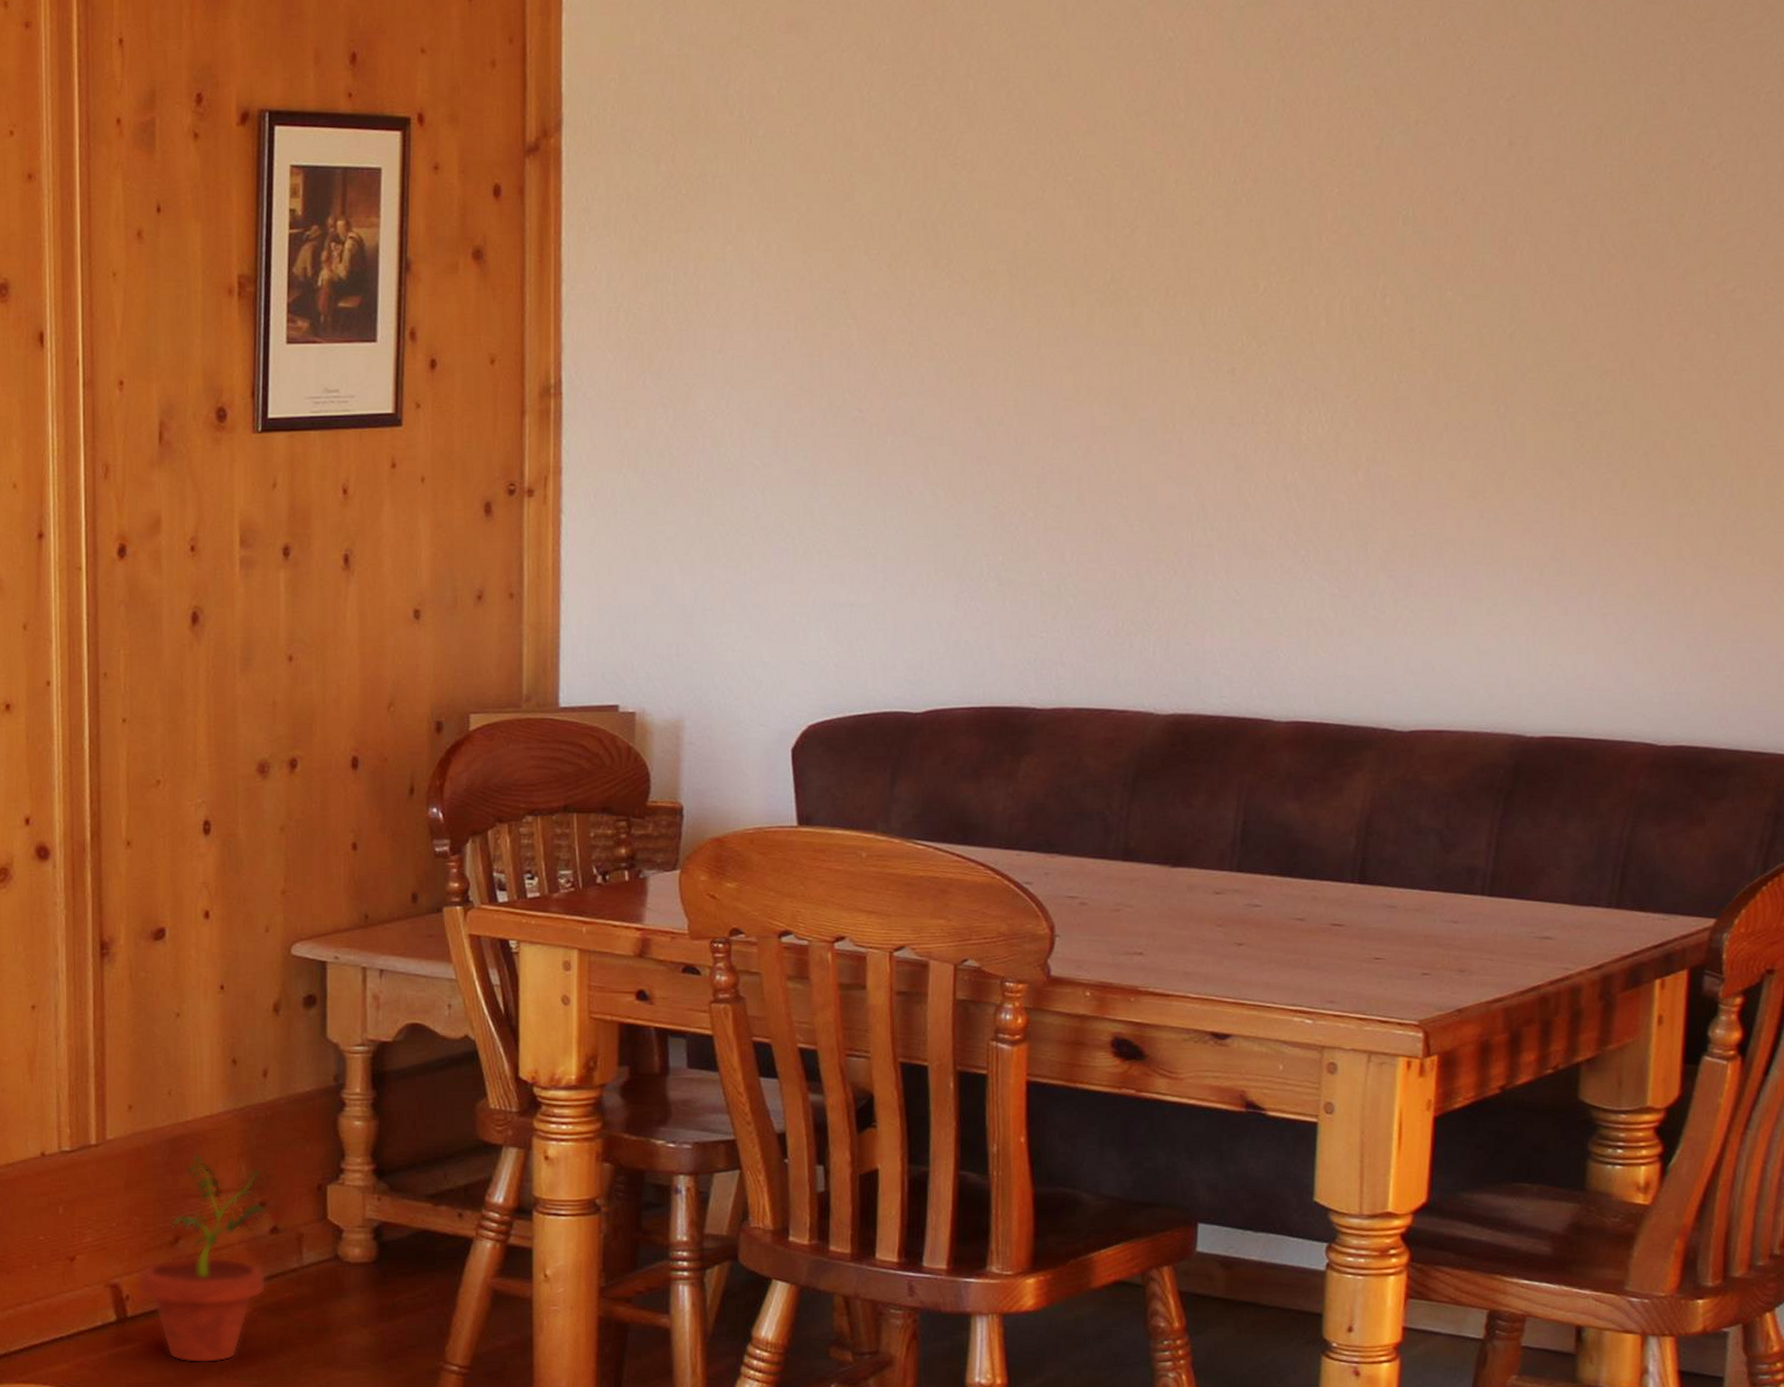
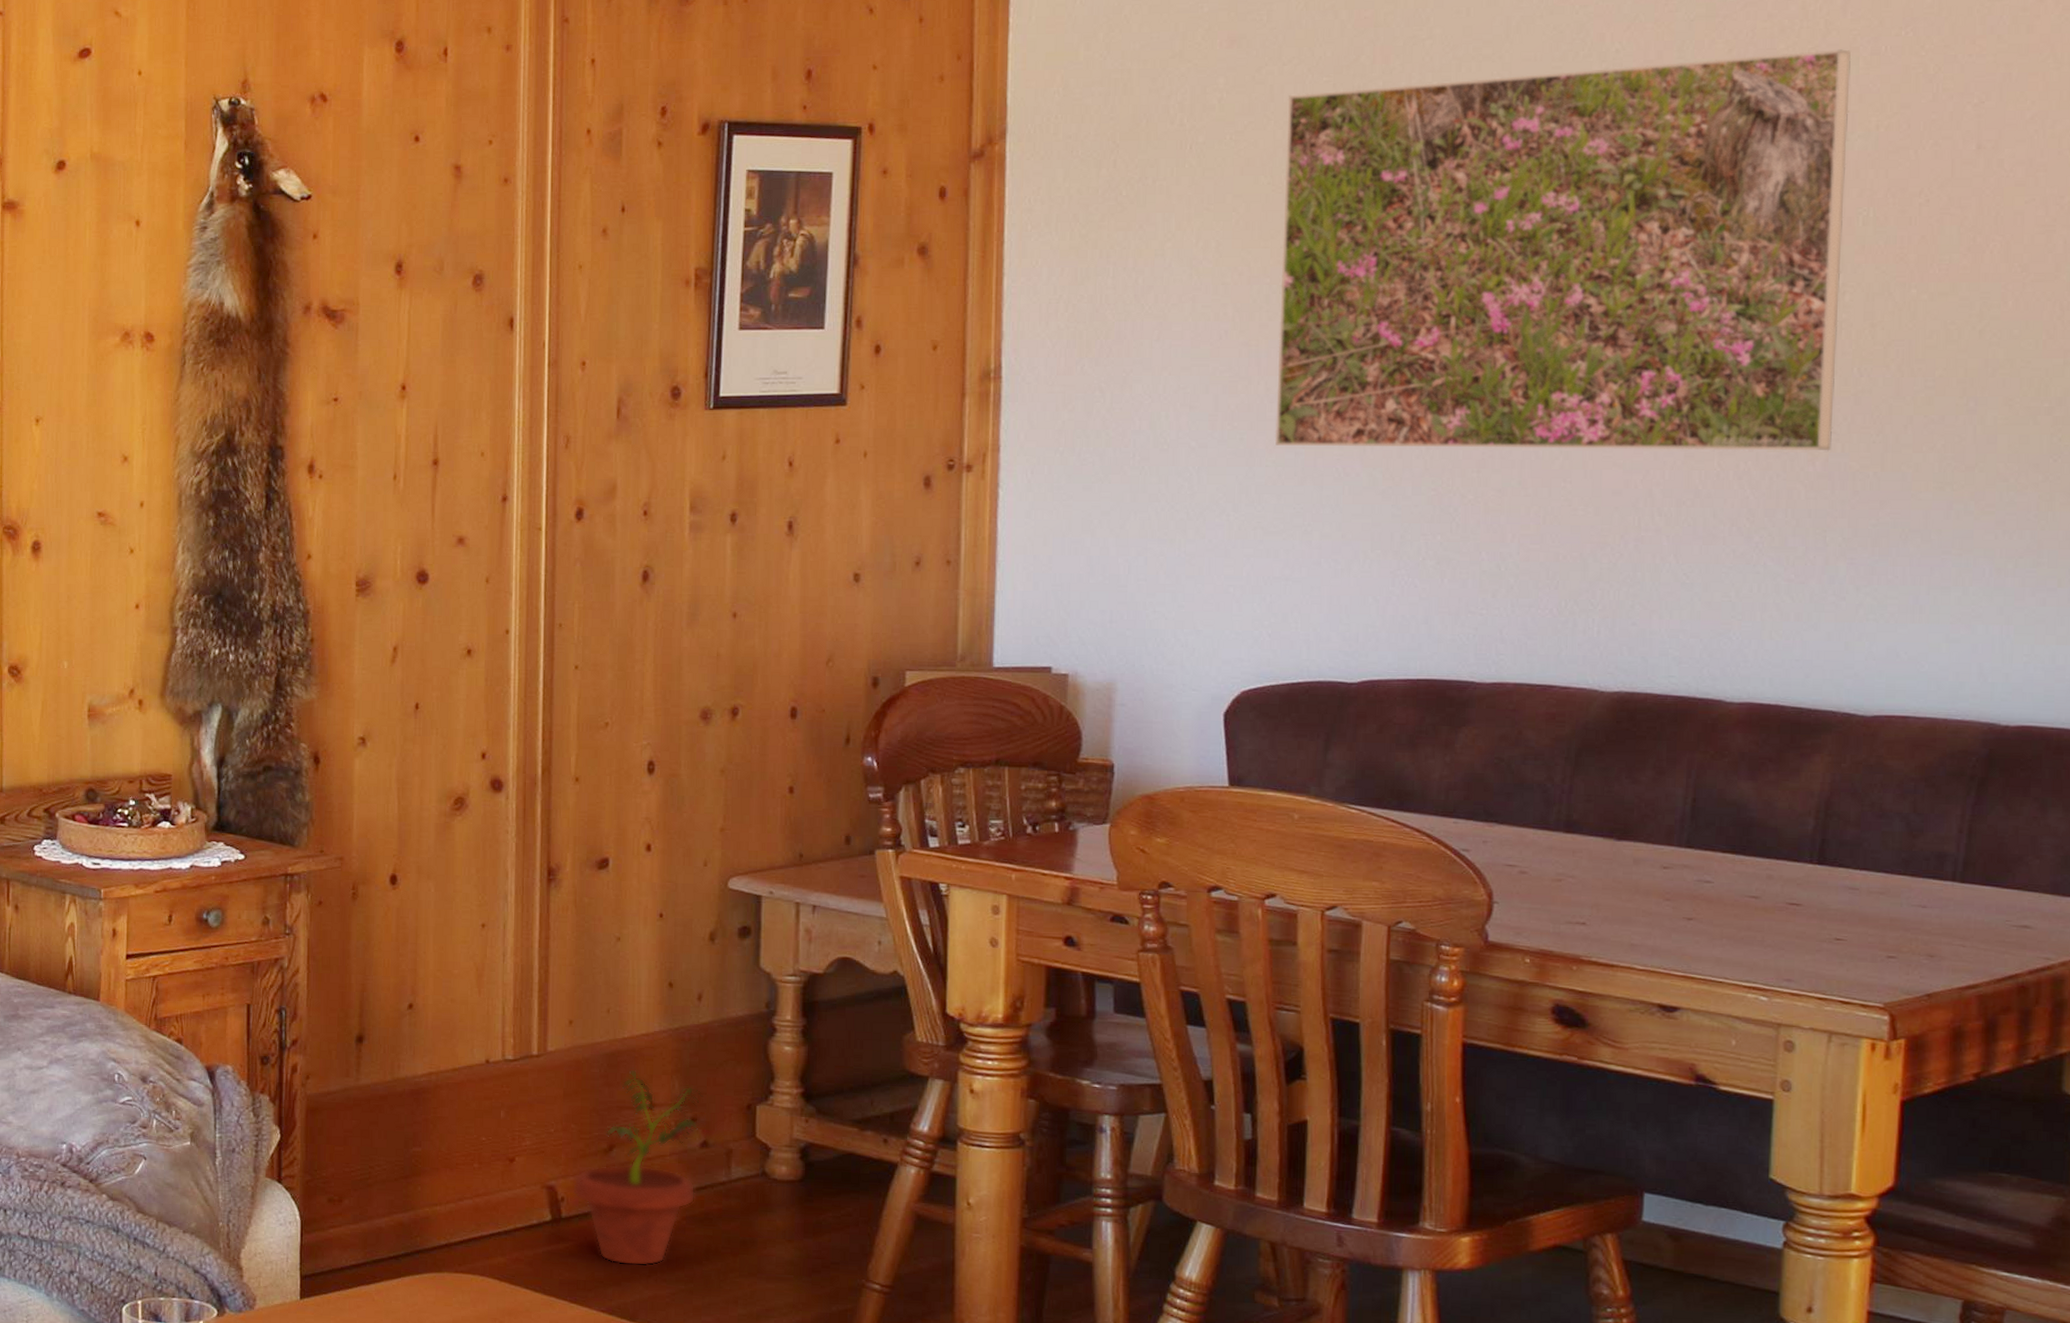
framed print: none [838,40,1393,463] -> present [1274,49,1852,451]

